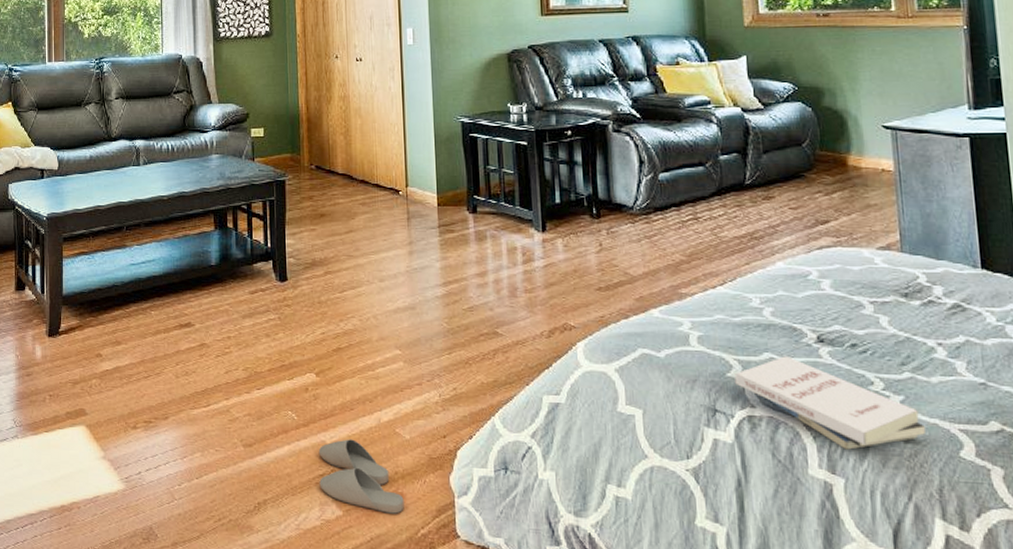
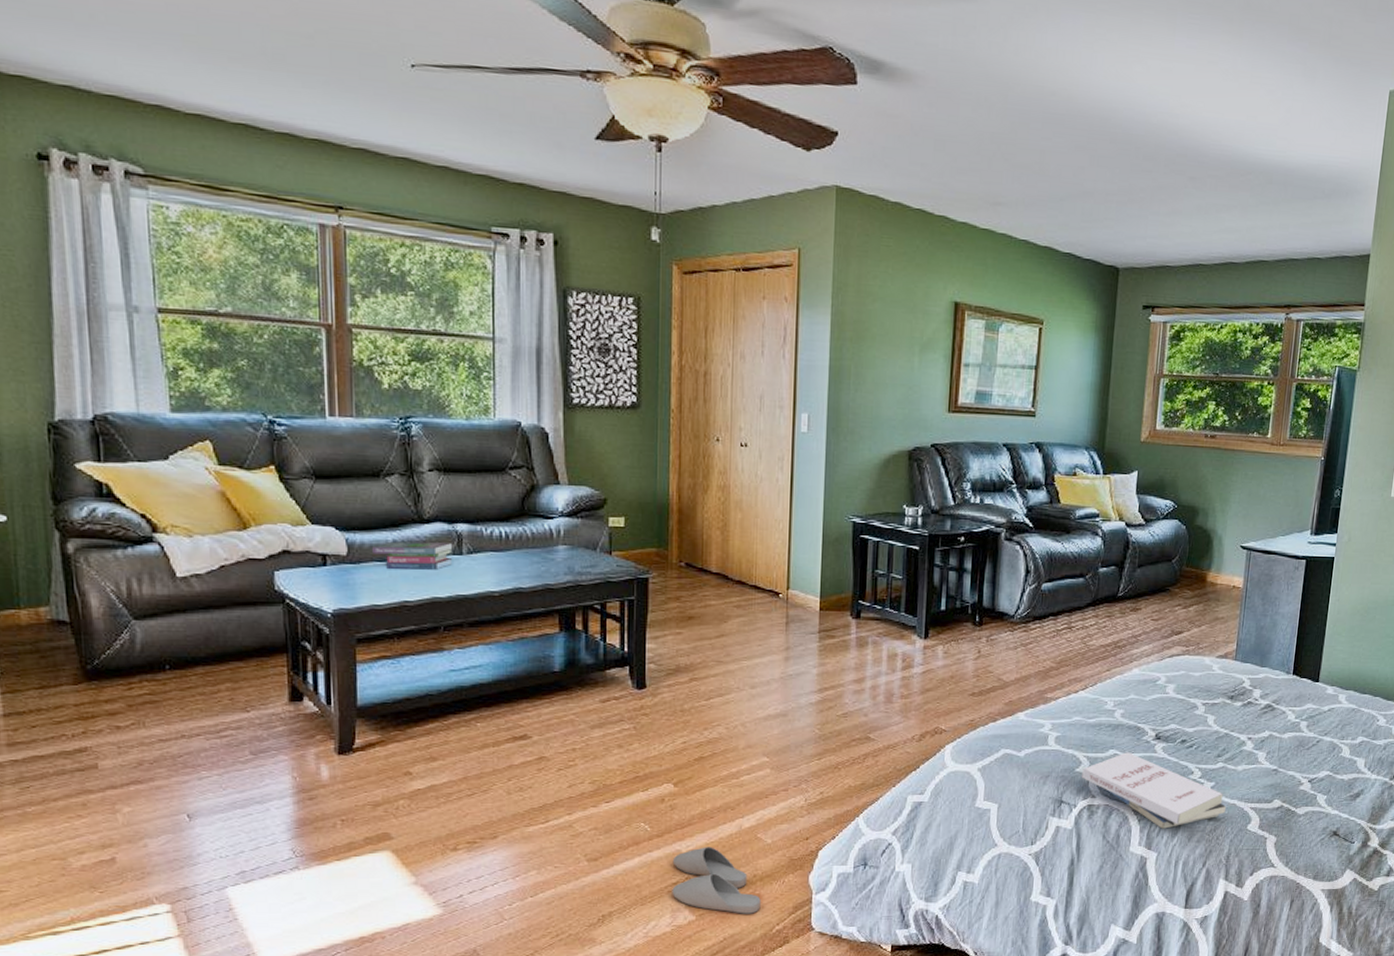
books: none [76,156,133,180] -> present [373,541,453,571]

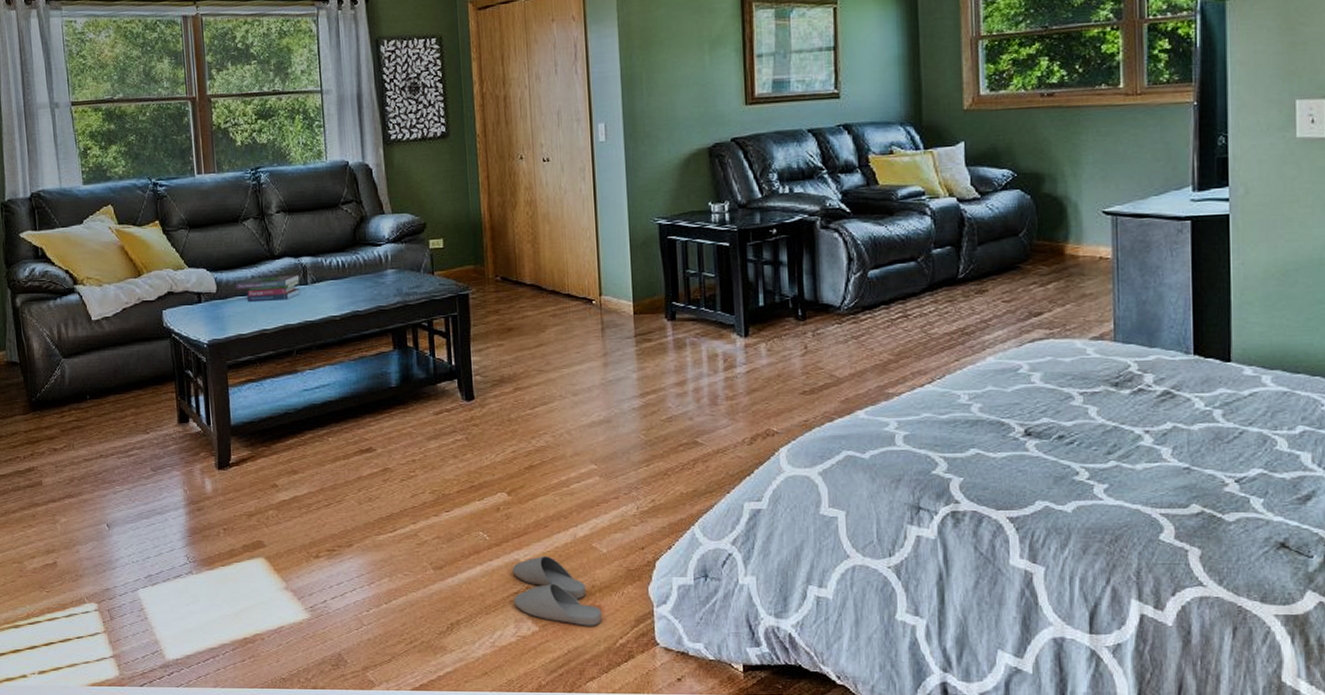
books: present [1082,752,1226,829] -> none [940,451,1127,539]

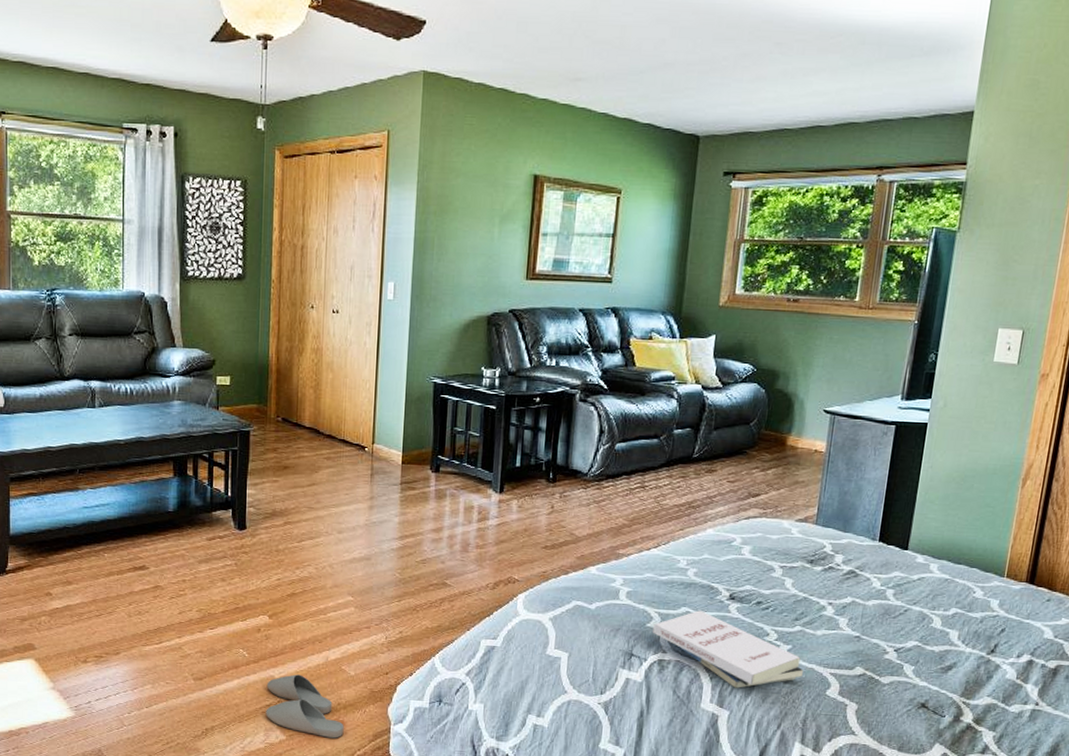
books: present [236,275,300,303] -> none [24,395,88,421]
books: none [940,451,1127,539] -> present [653,610,803,688]

